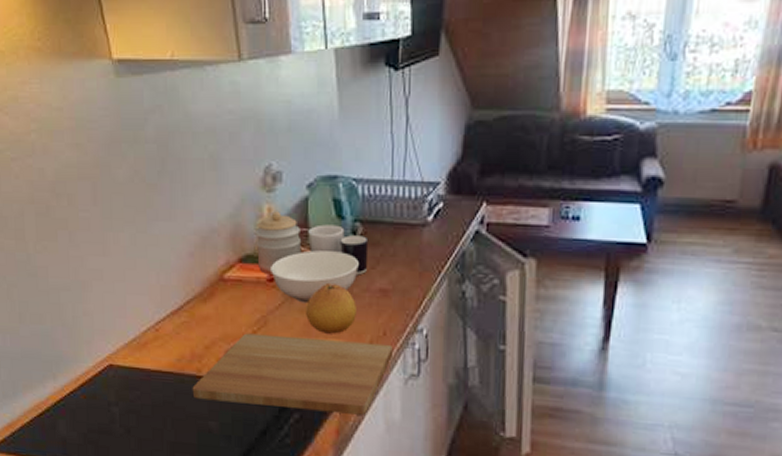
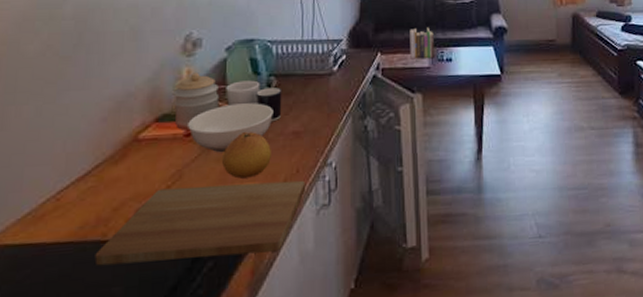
books: none [524,172,558,215] -> present [410,27,434,60]

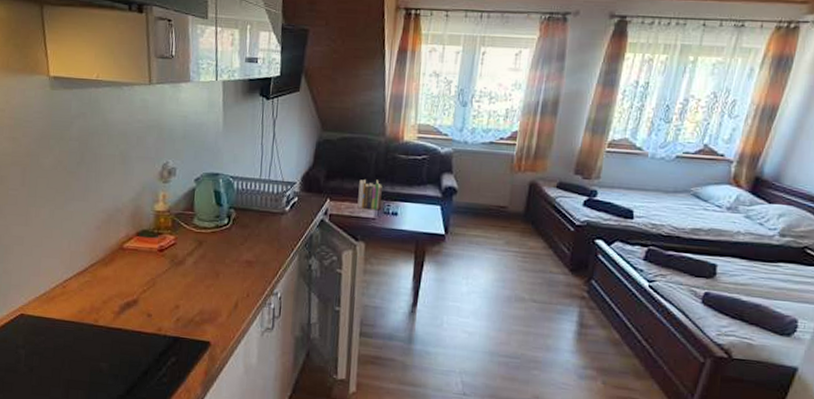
cutting board: present [94,180,306,266] -> none [89,291,254,360]
jar: present [172,72,220,131] -> none [150,197,188,247]
bowl: present [186,103,273,153] -> none [160,229,231,270]
fruit: present [222,131,271,179] -> none [187,254,227,295]
mug: present [226,80,260,106] -> none [193,209,222,232]
mug: present [256,87,282,122] -> none [217,218,240,250]

